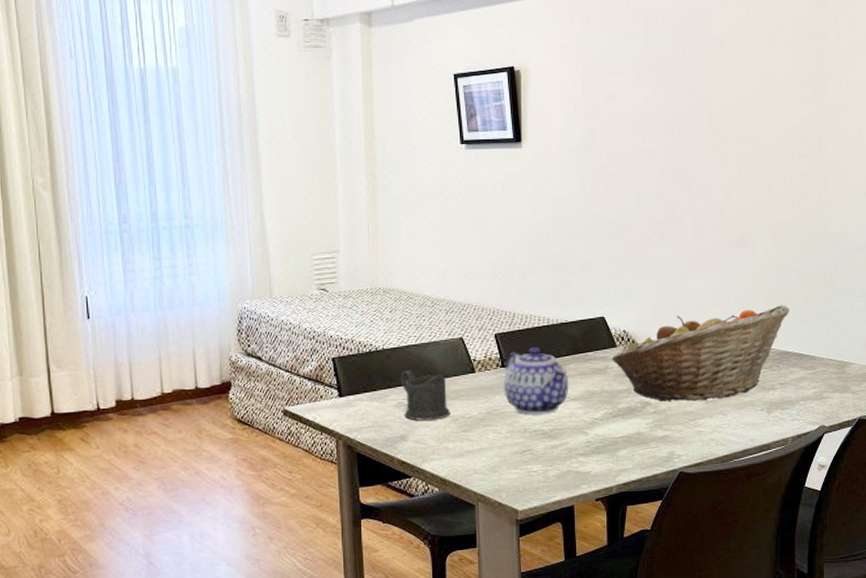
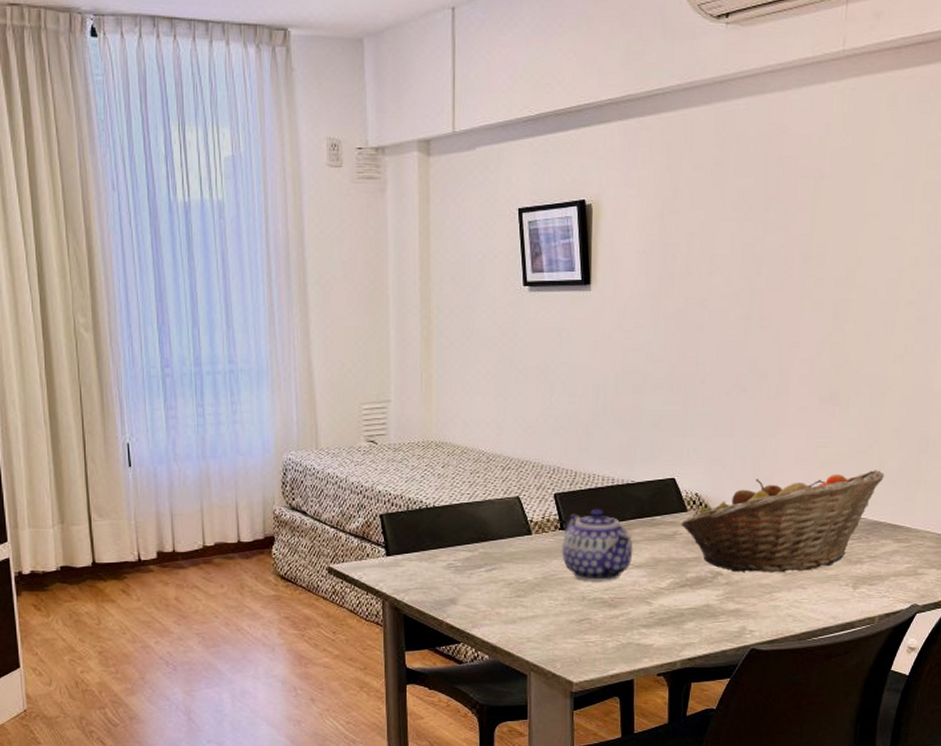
cup: present [400,370,451,421] -> none [451,530,504,584]

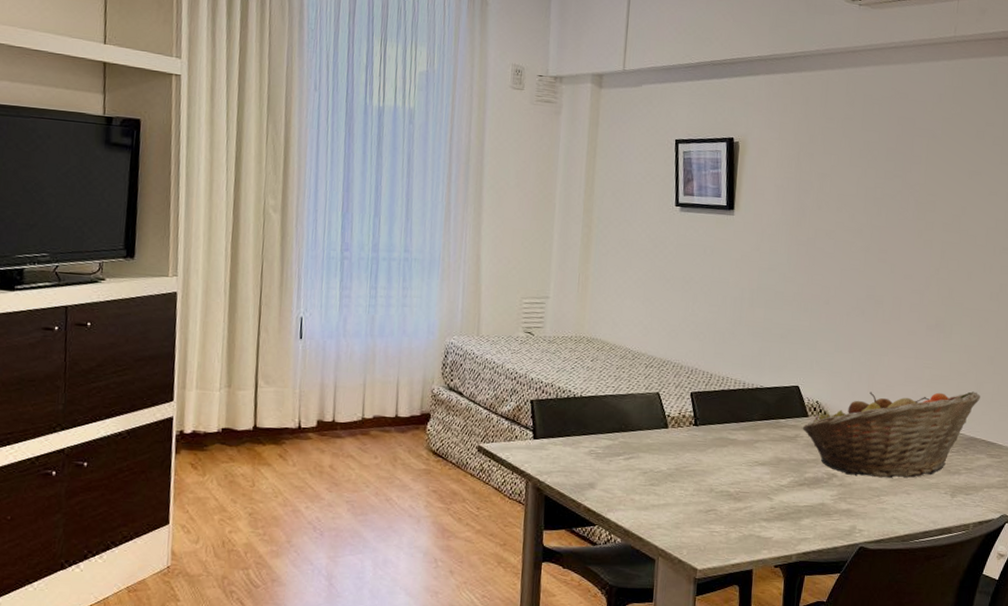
teapot: present [562,508,633,581] -> none [694,408,759,476]

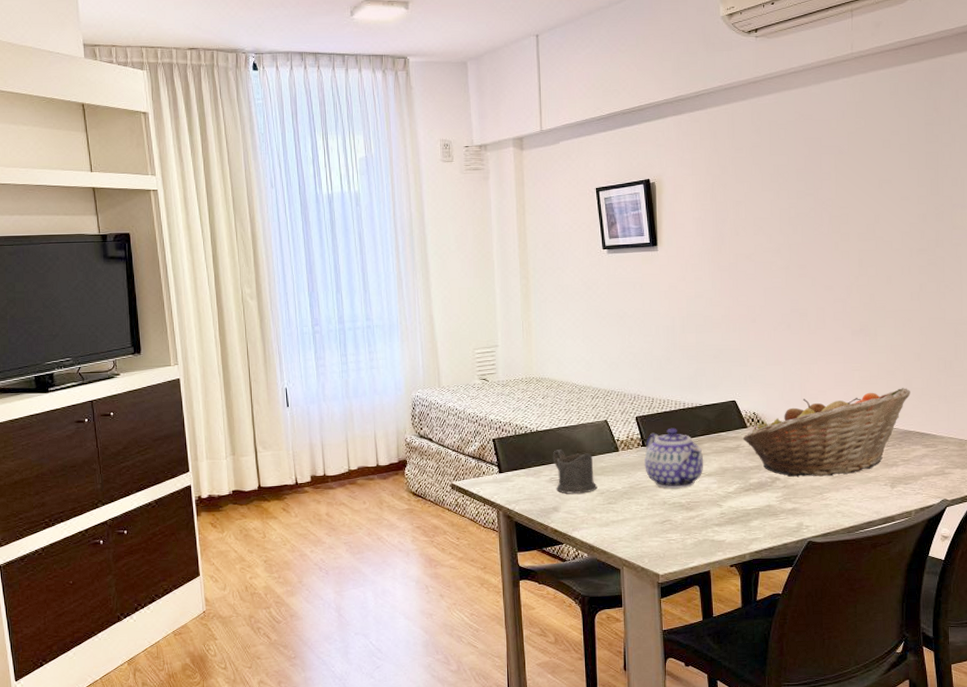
cup: none [594,419,641,471] -> present [552,449,598,494]
teapot: none [694,408,759,476] -> present [644,427,704,488]

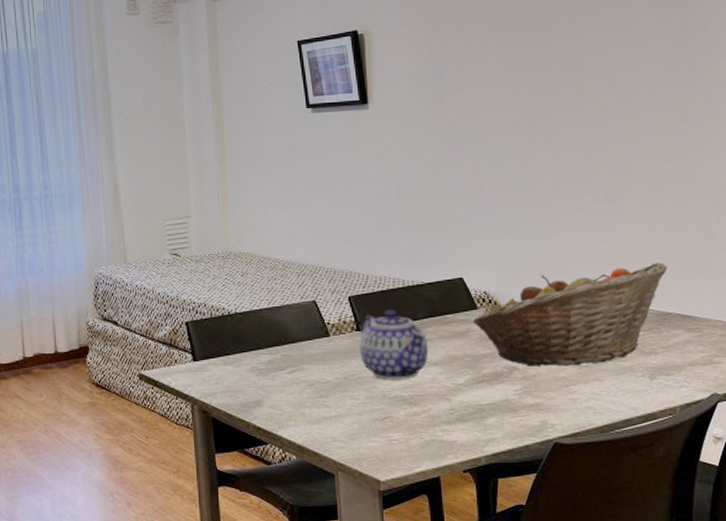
cup: present [552,449,598,494] -> none [253,334,306,386]

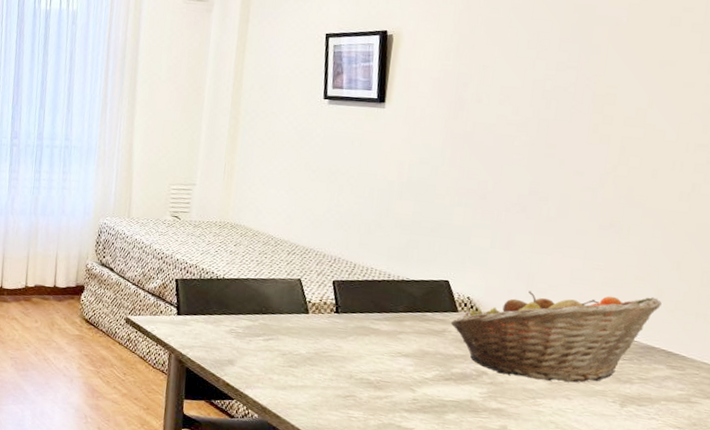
teapot: present [359,309,429,380] -> none [335,298,403,365]

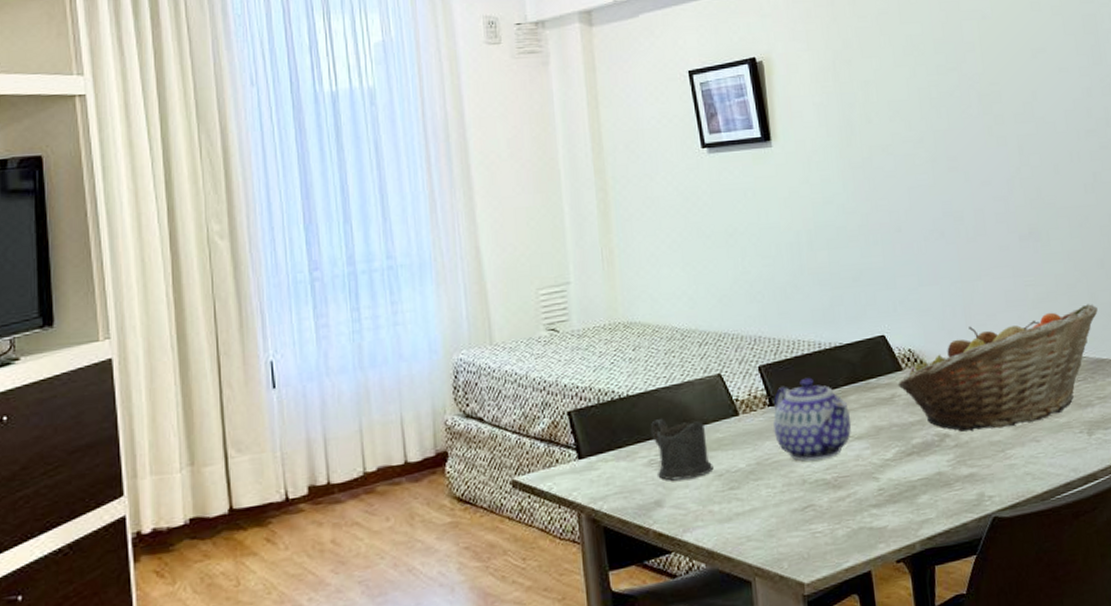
cup: none [235,301,280,351] -> present [650,419,714,481]
teapot: none [335,298,403,365] -> present [773,377,852,461]

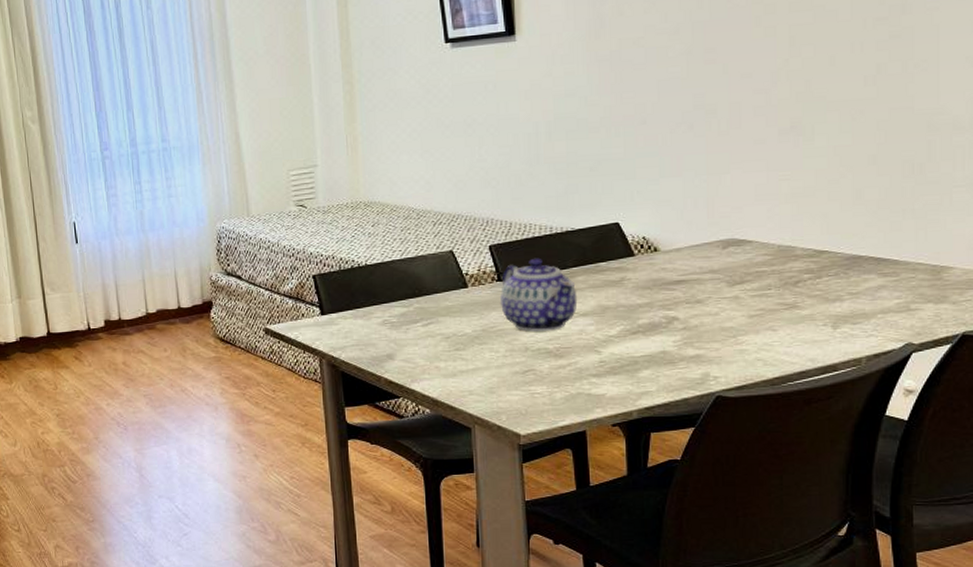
cup: present [650,419,714,481] -> none [385,286,442,339]
fruit basket: present [897,304,1098,432] -> none [628,200,862,316]

